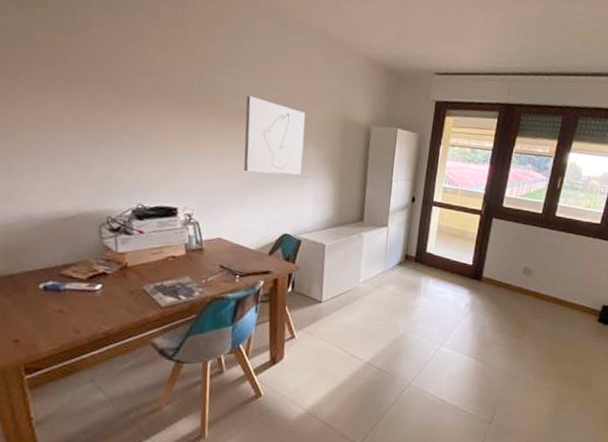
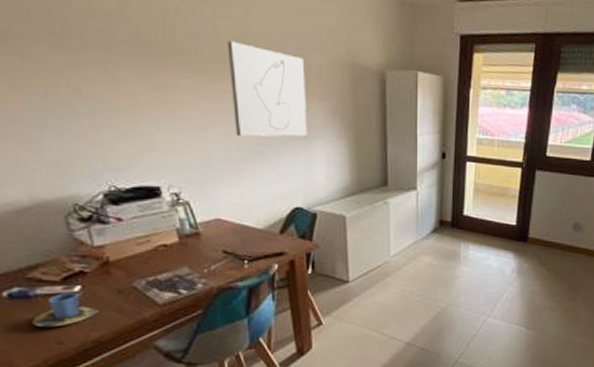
cup: none [57,290,113,318] -> present [31,293,100,328]

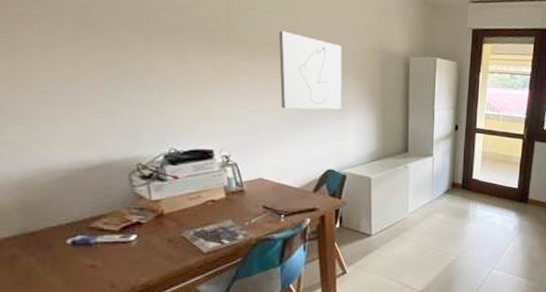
cup: present [31,293,100,328] -> none [90,241,151,272]

